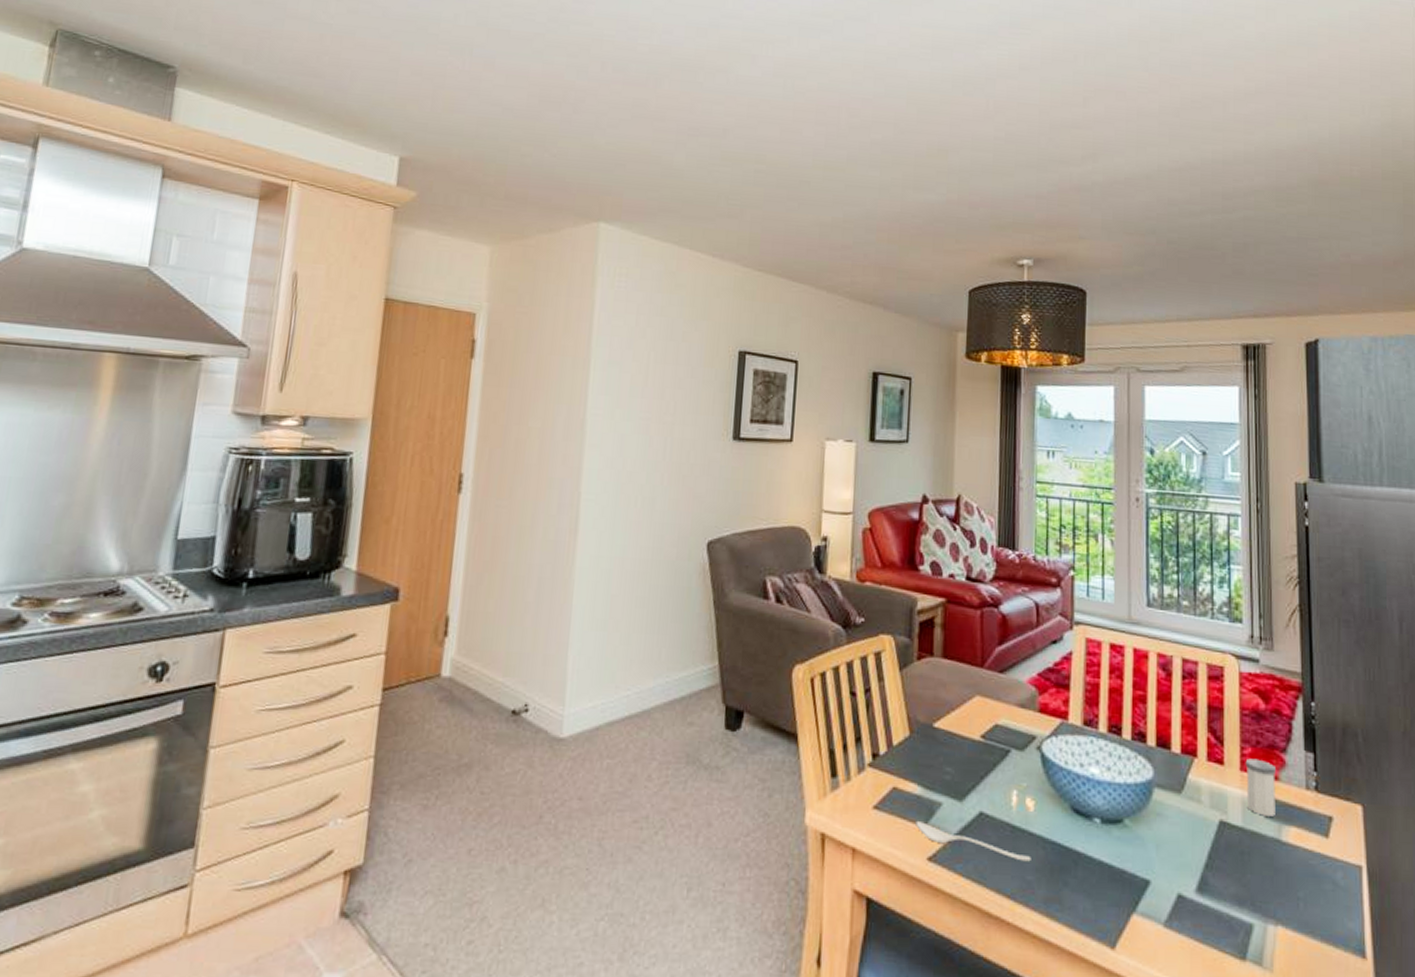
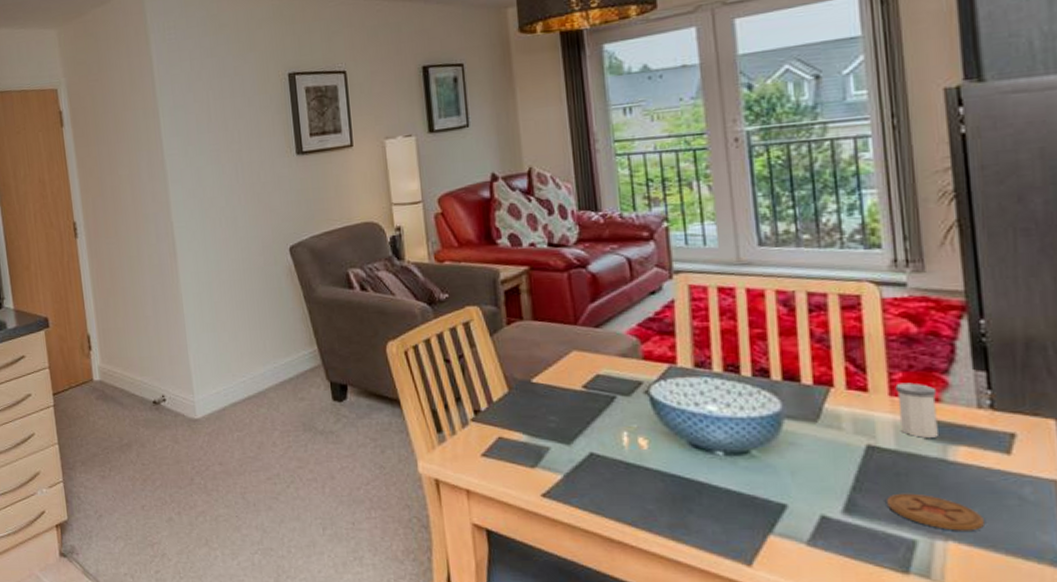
spoon: present [915,822,1031,862] -> none [525,465,650,493]
coaster: none [1232,873,1306,916] -> present [887,493,984,531]

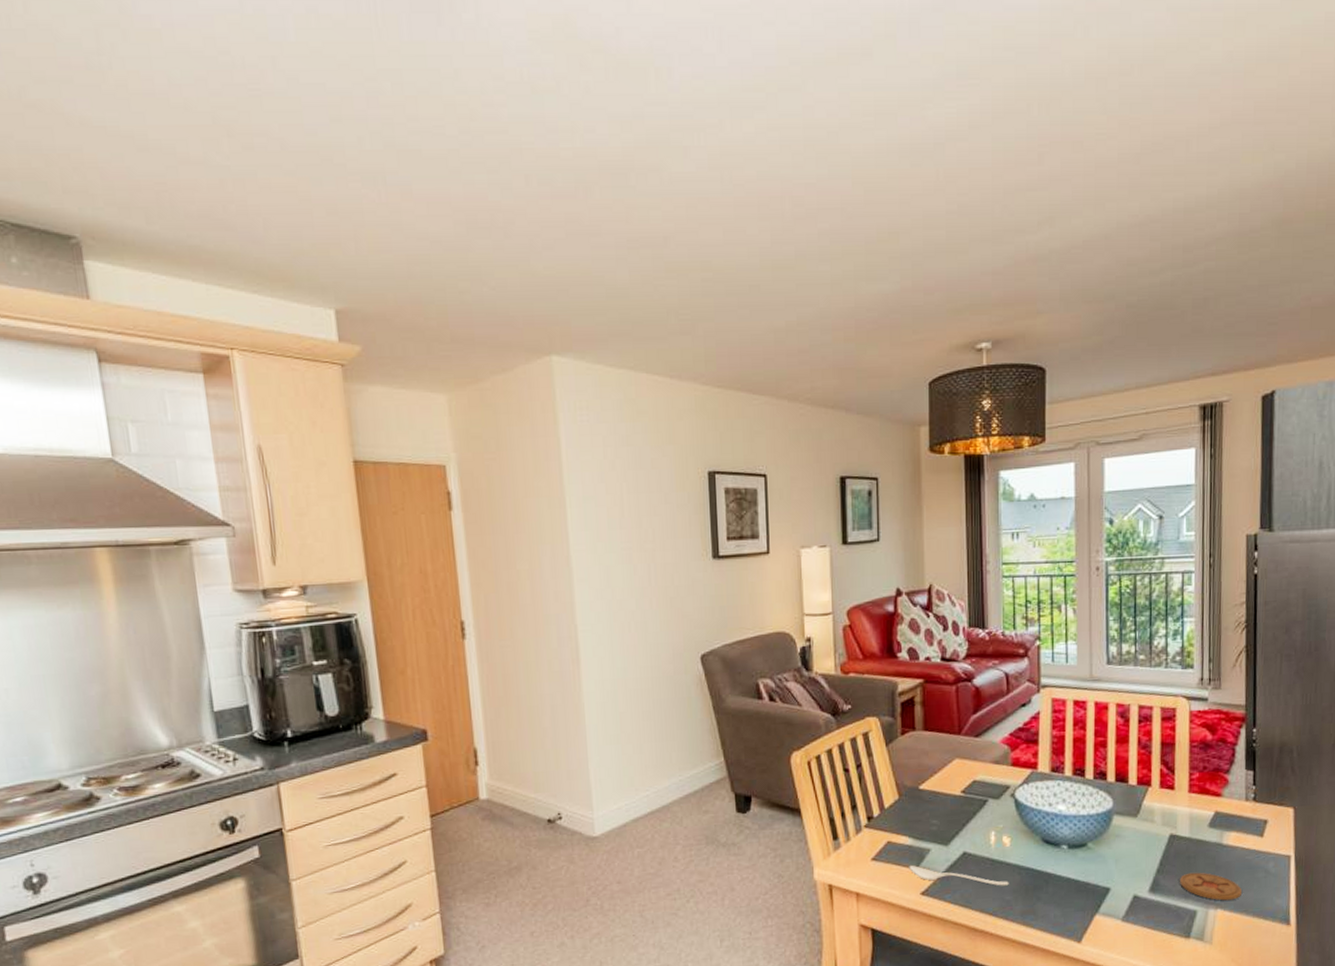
spoon: none [525,465,650,493] -> present [909,866,1009,886]
salt shaker: present [895,382,938,438] -> none [1193,781,1221,826]

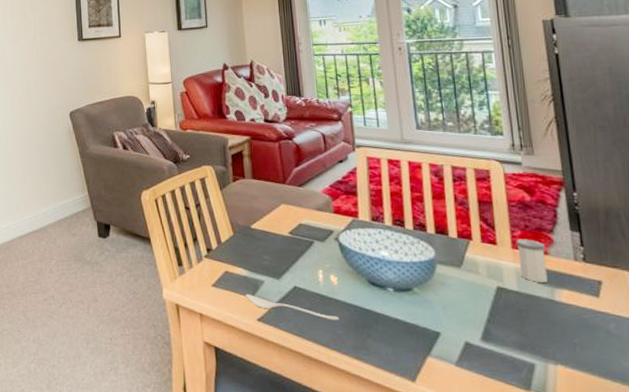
coaster: present [1180,872,1242,901] -> none [513,325,583,357]
salt shaker: none [1193,781,1221,826] -> present [516,239,548,282]

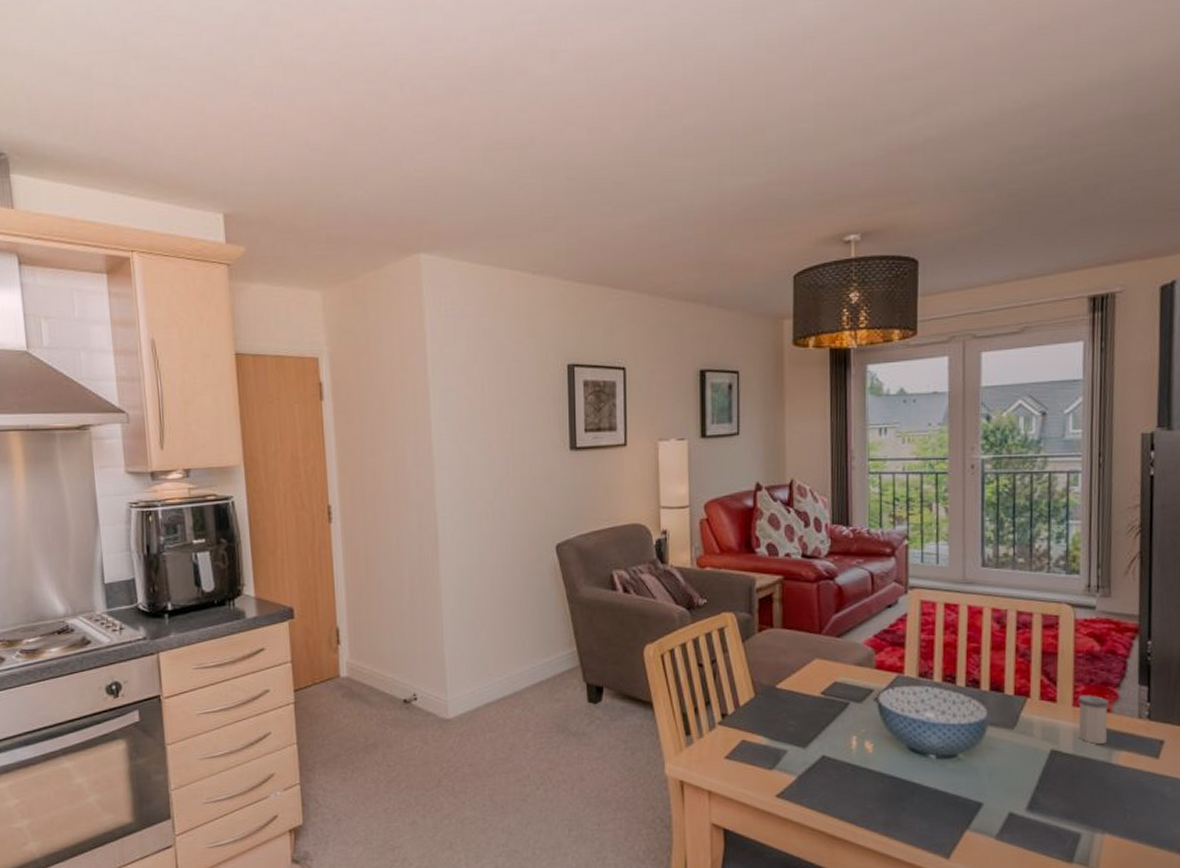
spoon: present [245,294,339,320] -> none [764,767,871,794]

